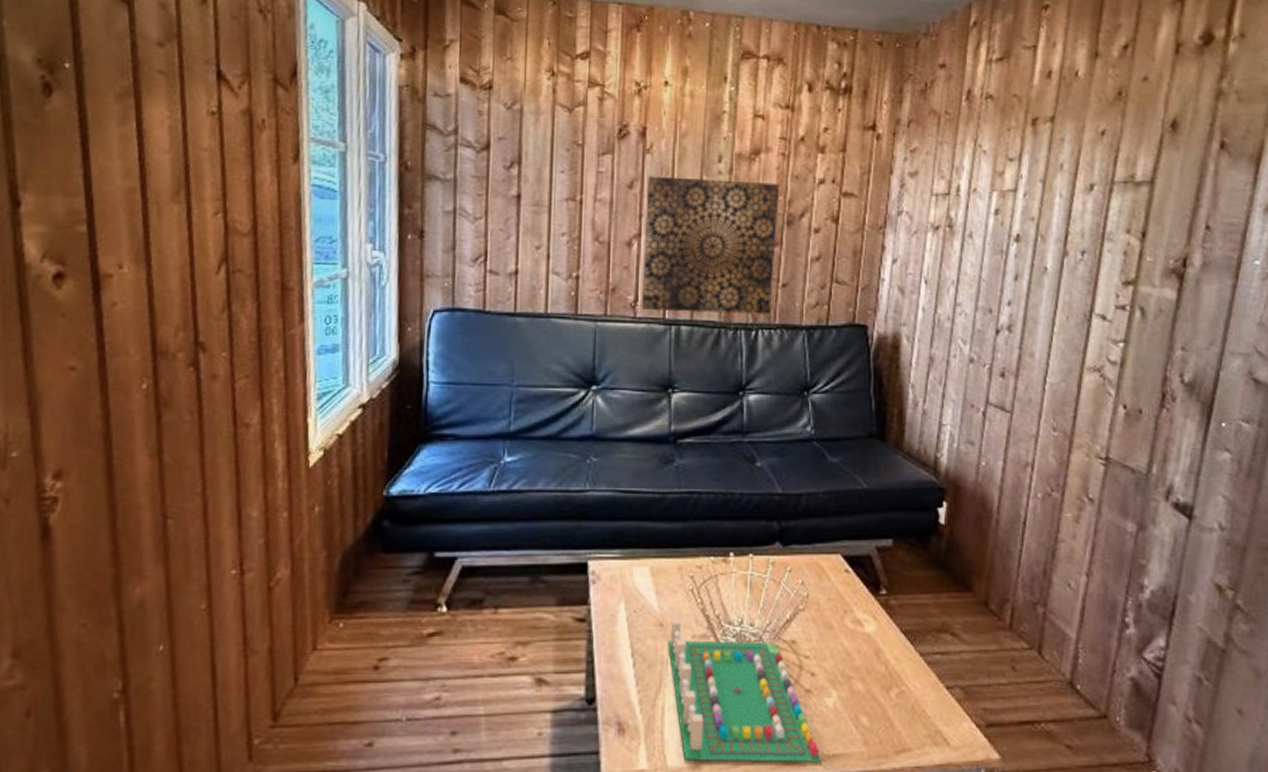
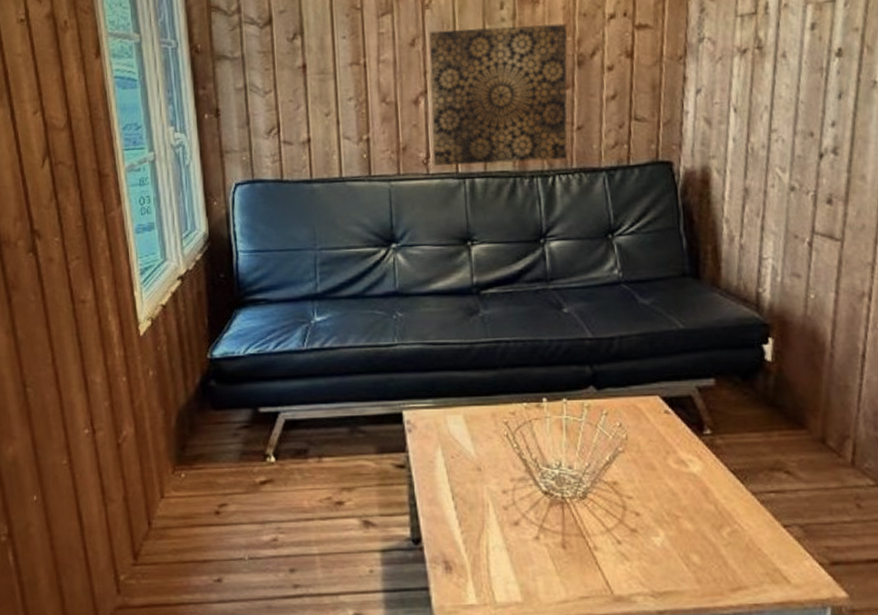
board game: present [667,619,822,762] -> none [486,463,653,599]

